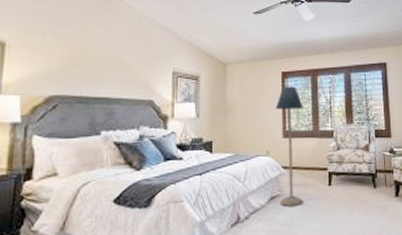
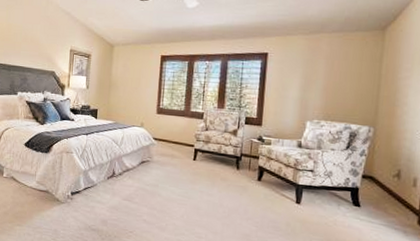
floor lamp: present [275,86,304,206] -> none [149,68,178,172]

